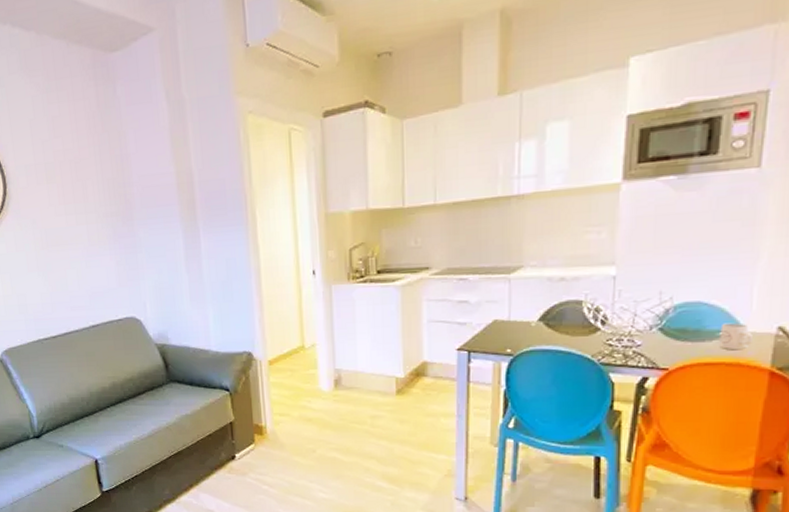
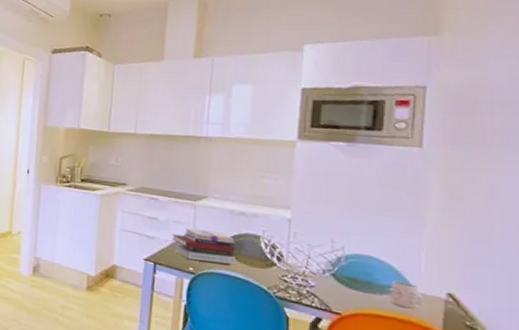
books: none [487,304,557,341] -> present [173,228,236,266]

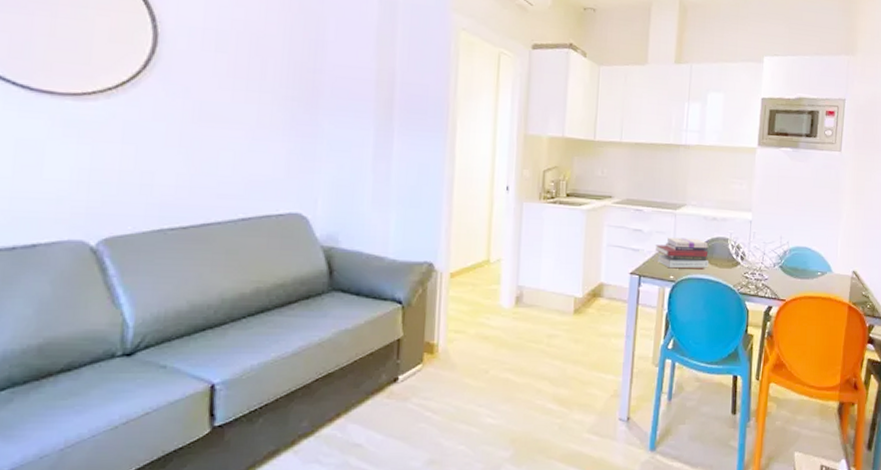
mug: present [390,280,422,309] -> none [818,265,838,288]

